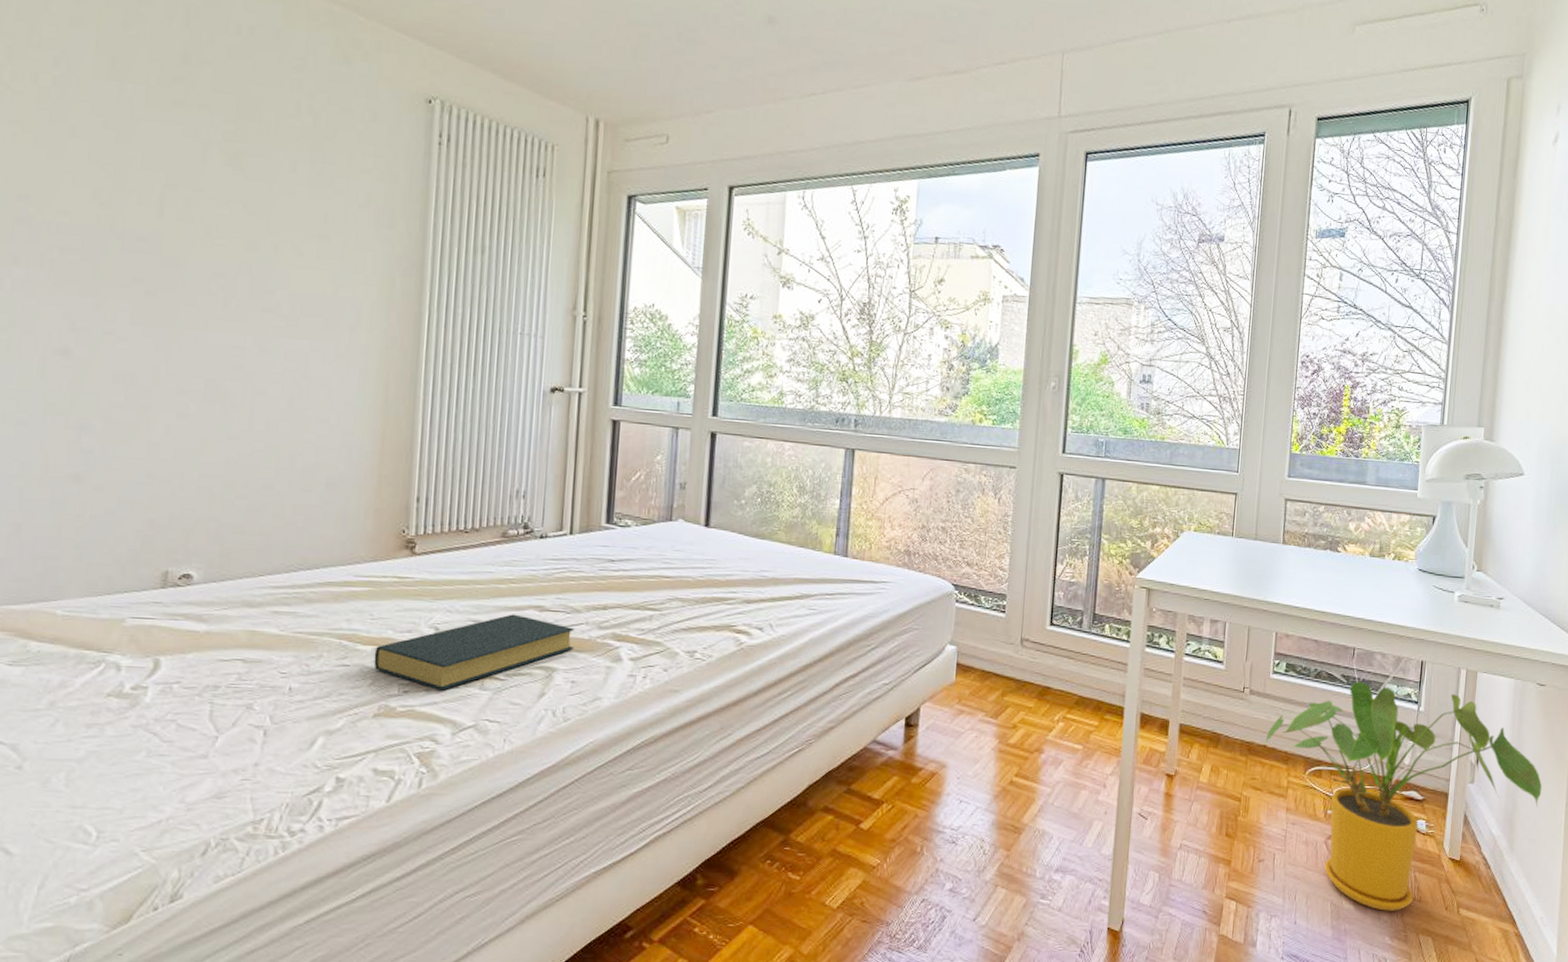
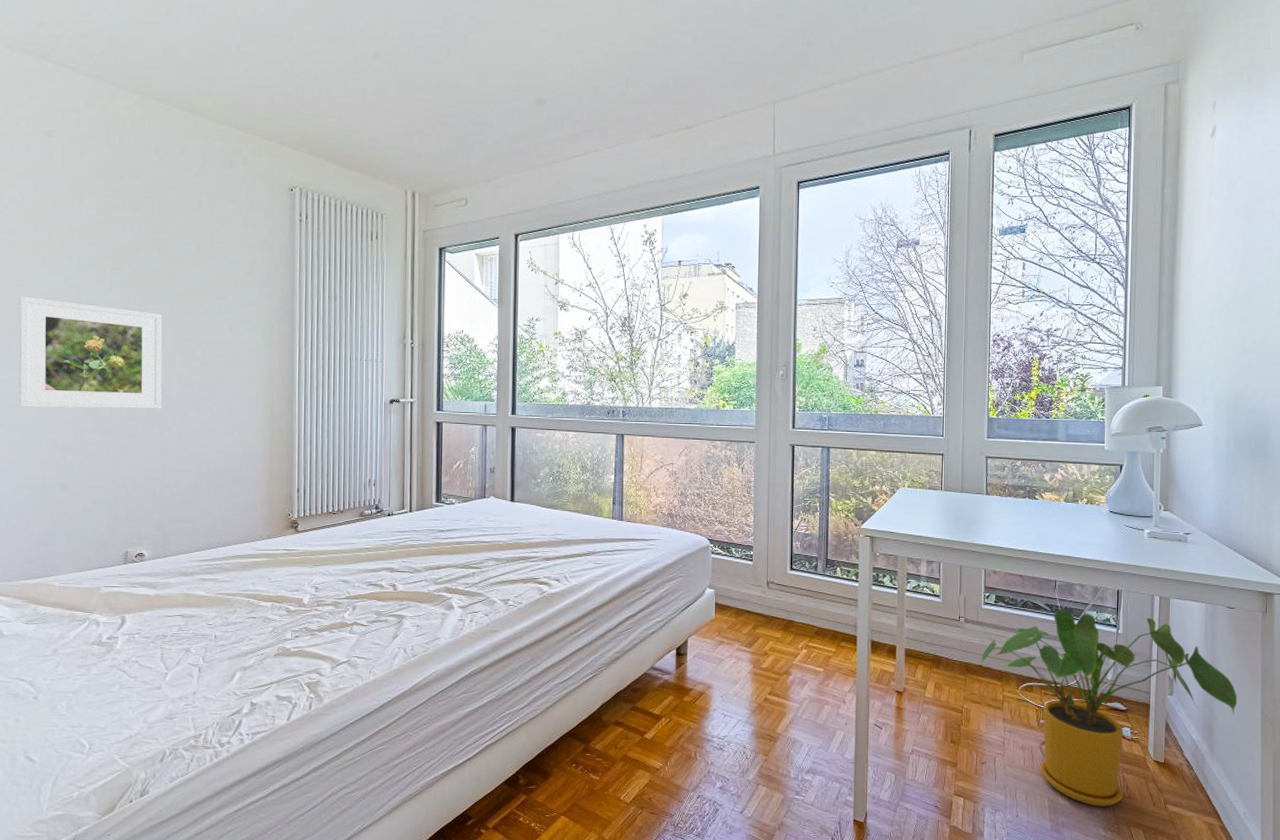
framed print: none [12,212,236,381] -> present [18,296,163,409]
hardback book: present [373,614,576,691] -> none [273,575,418,635]

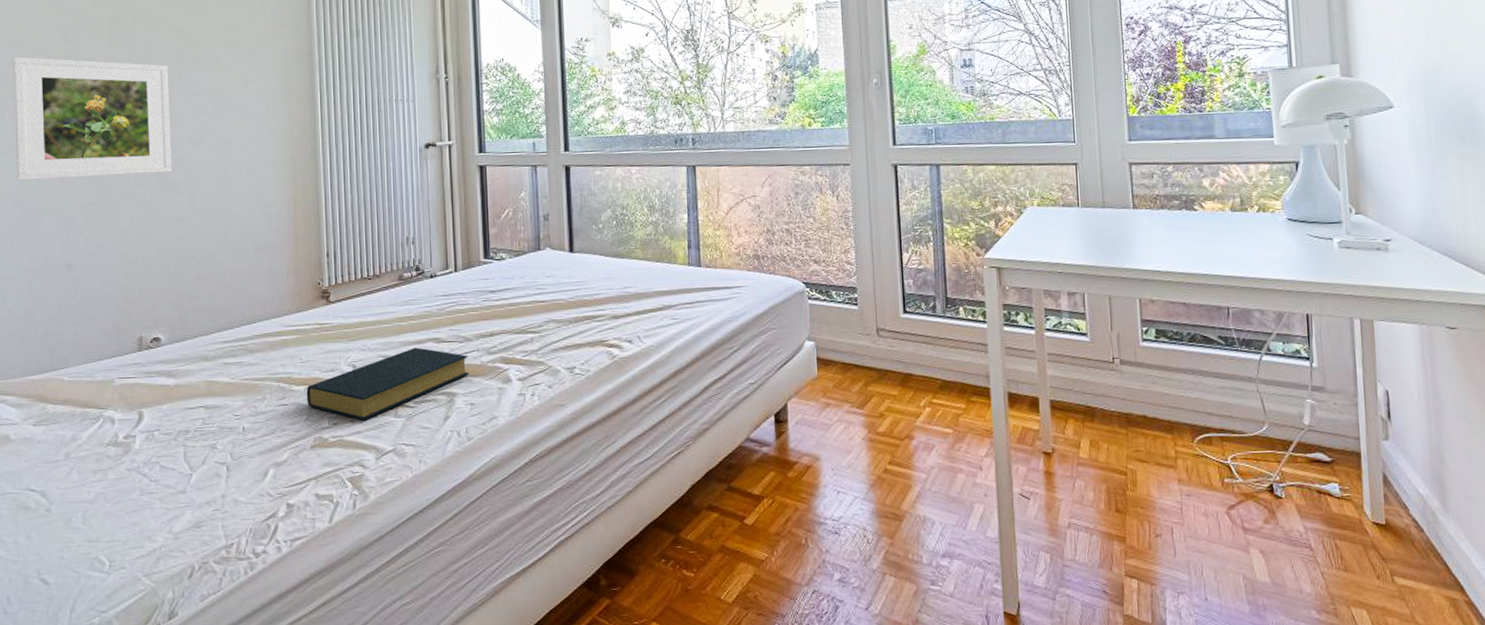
hardback book: none [273,575,418,635] -> present [306,347,470,421]
house plant: present [979,609,1238,807] -> none [1143,341,1472,583]

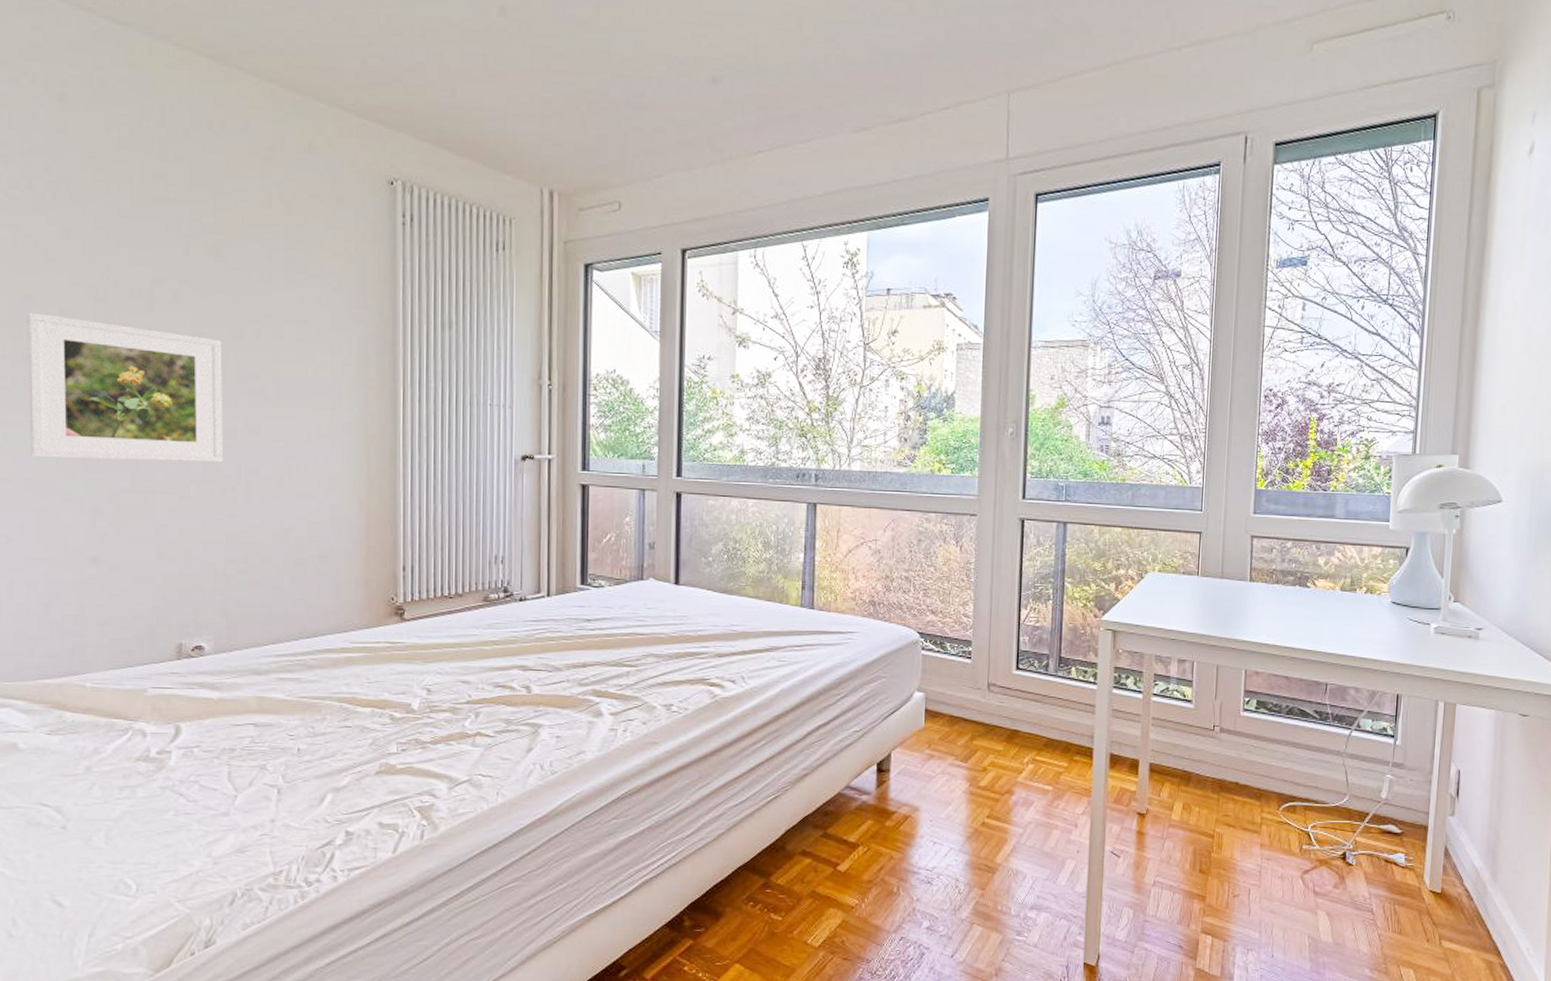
hardback book: present [306,347,470,421] -> none [373,674,558,748]

